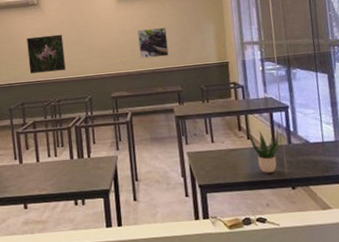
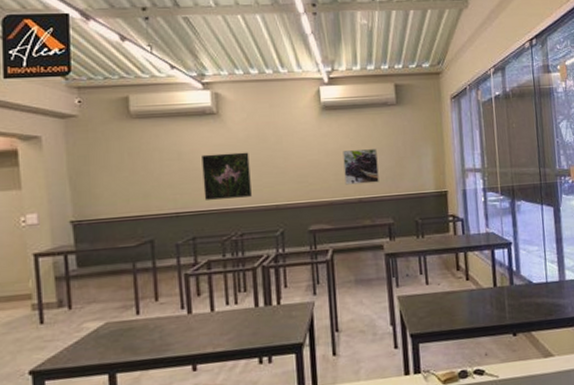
potted plant: present [249,128,280,173] -> none [468,268,501,319]

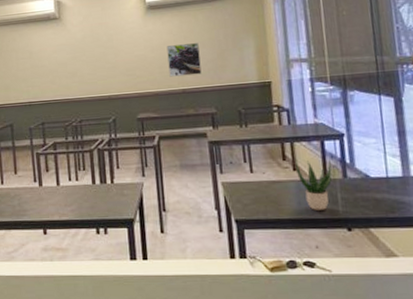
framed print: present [201,152,252,200] -> none [48,50,88,92]
potted plant: none [468,268,501,319] -> present [295,158,333,210]

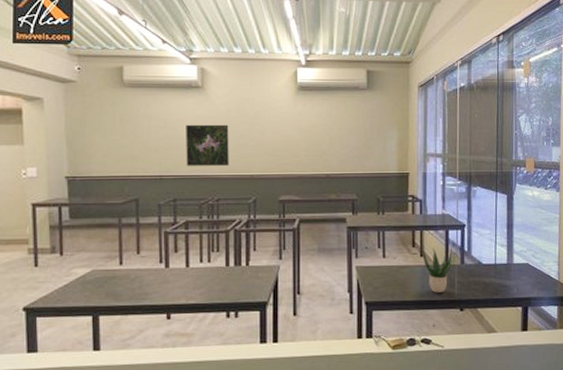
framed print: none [48,50,88,92] -> present [186,124,229,166]
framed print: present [166,43,202,77] -> none [314,129,346,161]

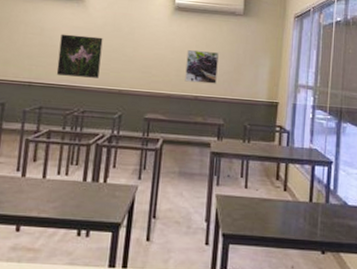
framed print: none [314,129,346,161] -> present [185,50,219,84]
potted plant: present [423,246,452,293] -> none [286,179,317,232]

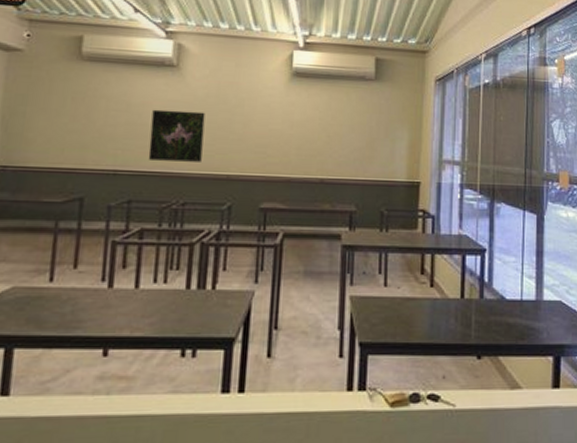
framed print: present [185,50,219,84] -> none [307,124,347,164]

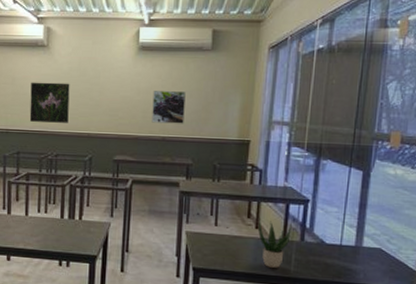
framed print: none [307,124,347,164] -> present [151,91,186,124]
potted plant: none [434,273,469,334] -> present [258,217,292,268]

